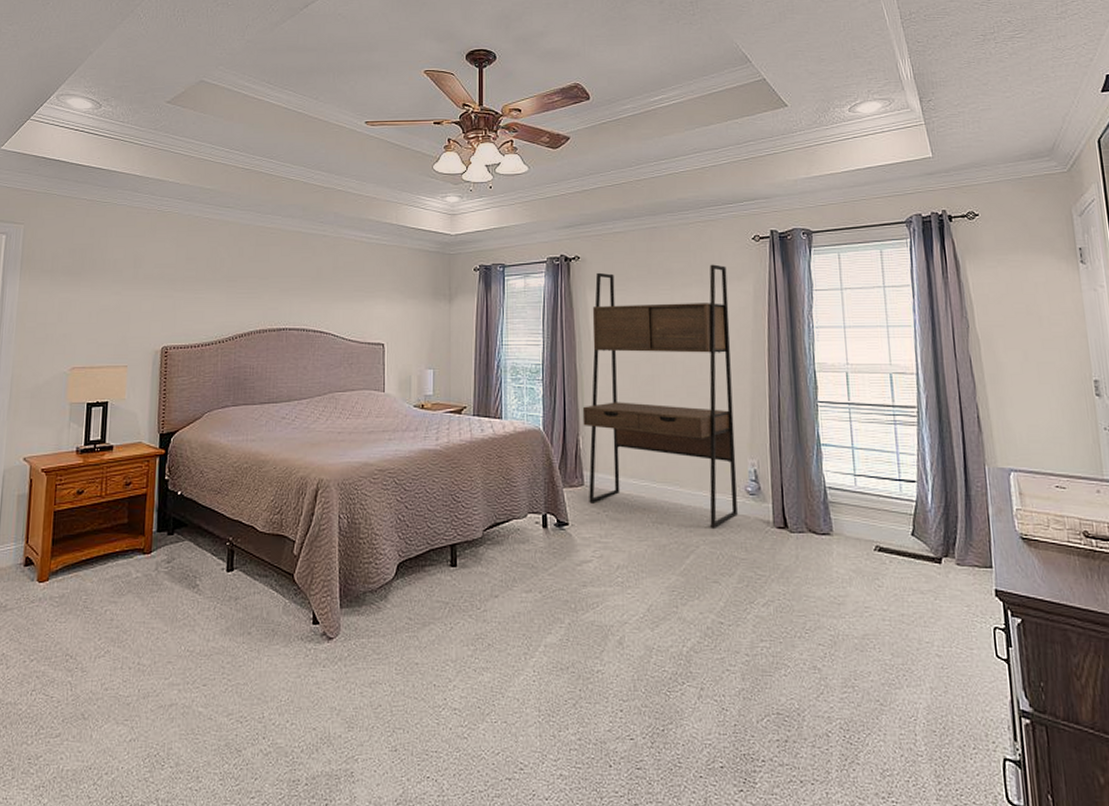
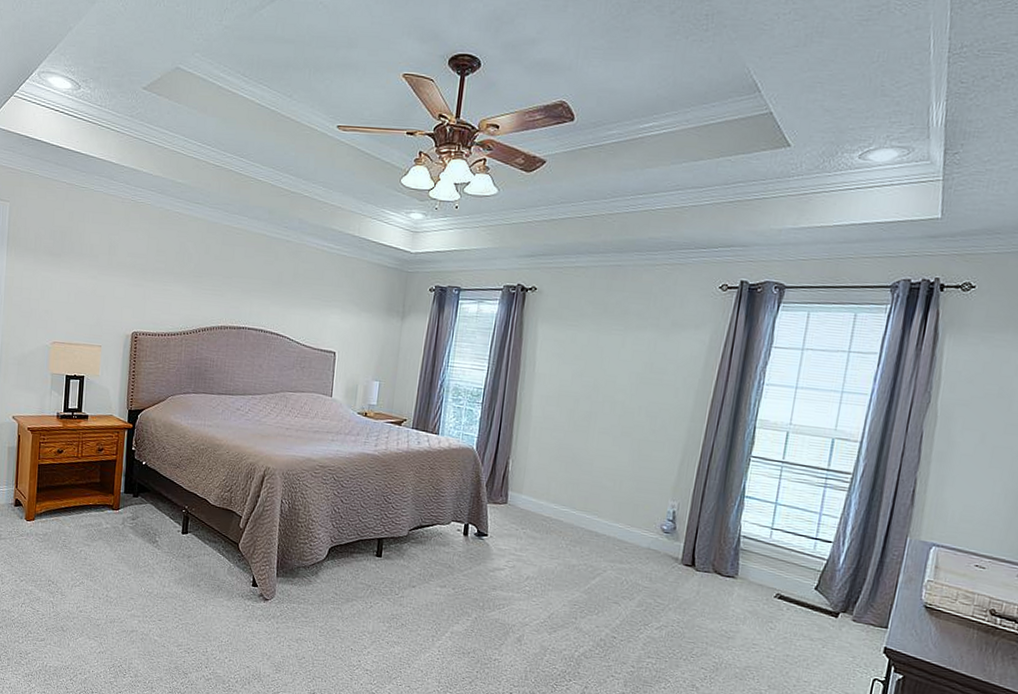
desk: present [582,264,738,528] -> none [510,305,686,557]

